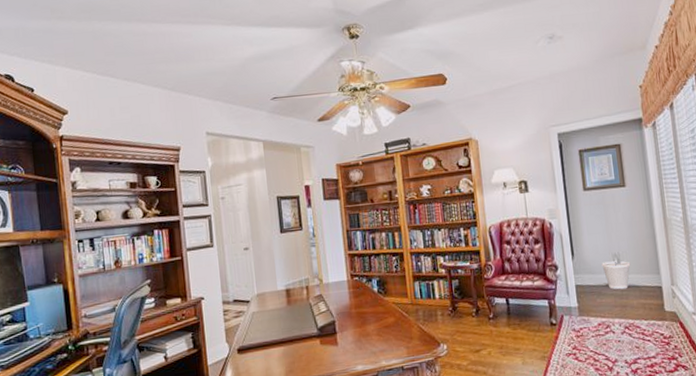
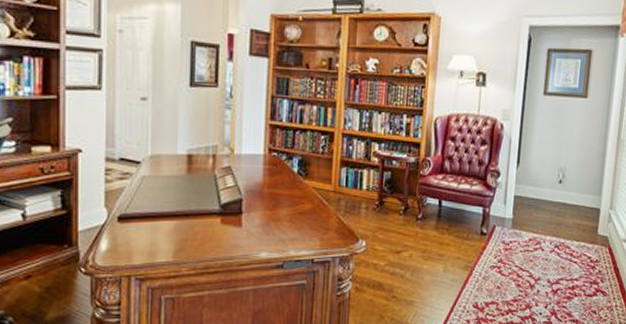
wastebasket: present [601,261,631,290] -> none [545,175,575,207]

